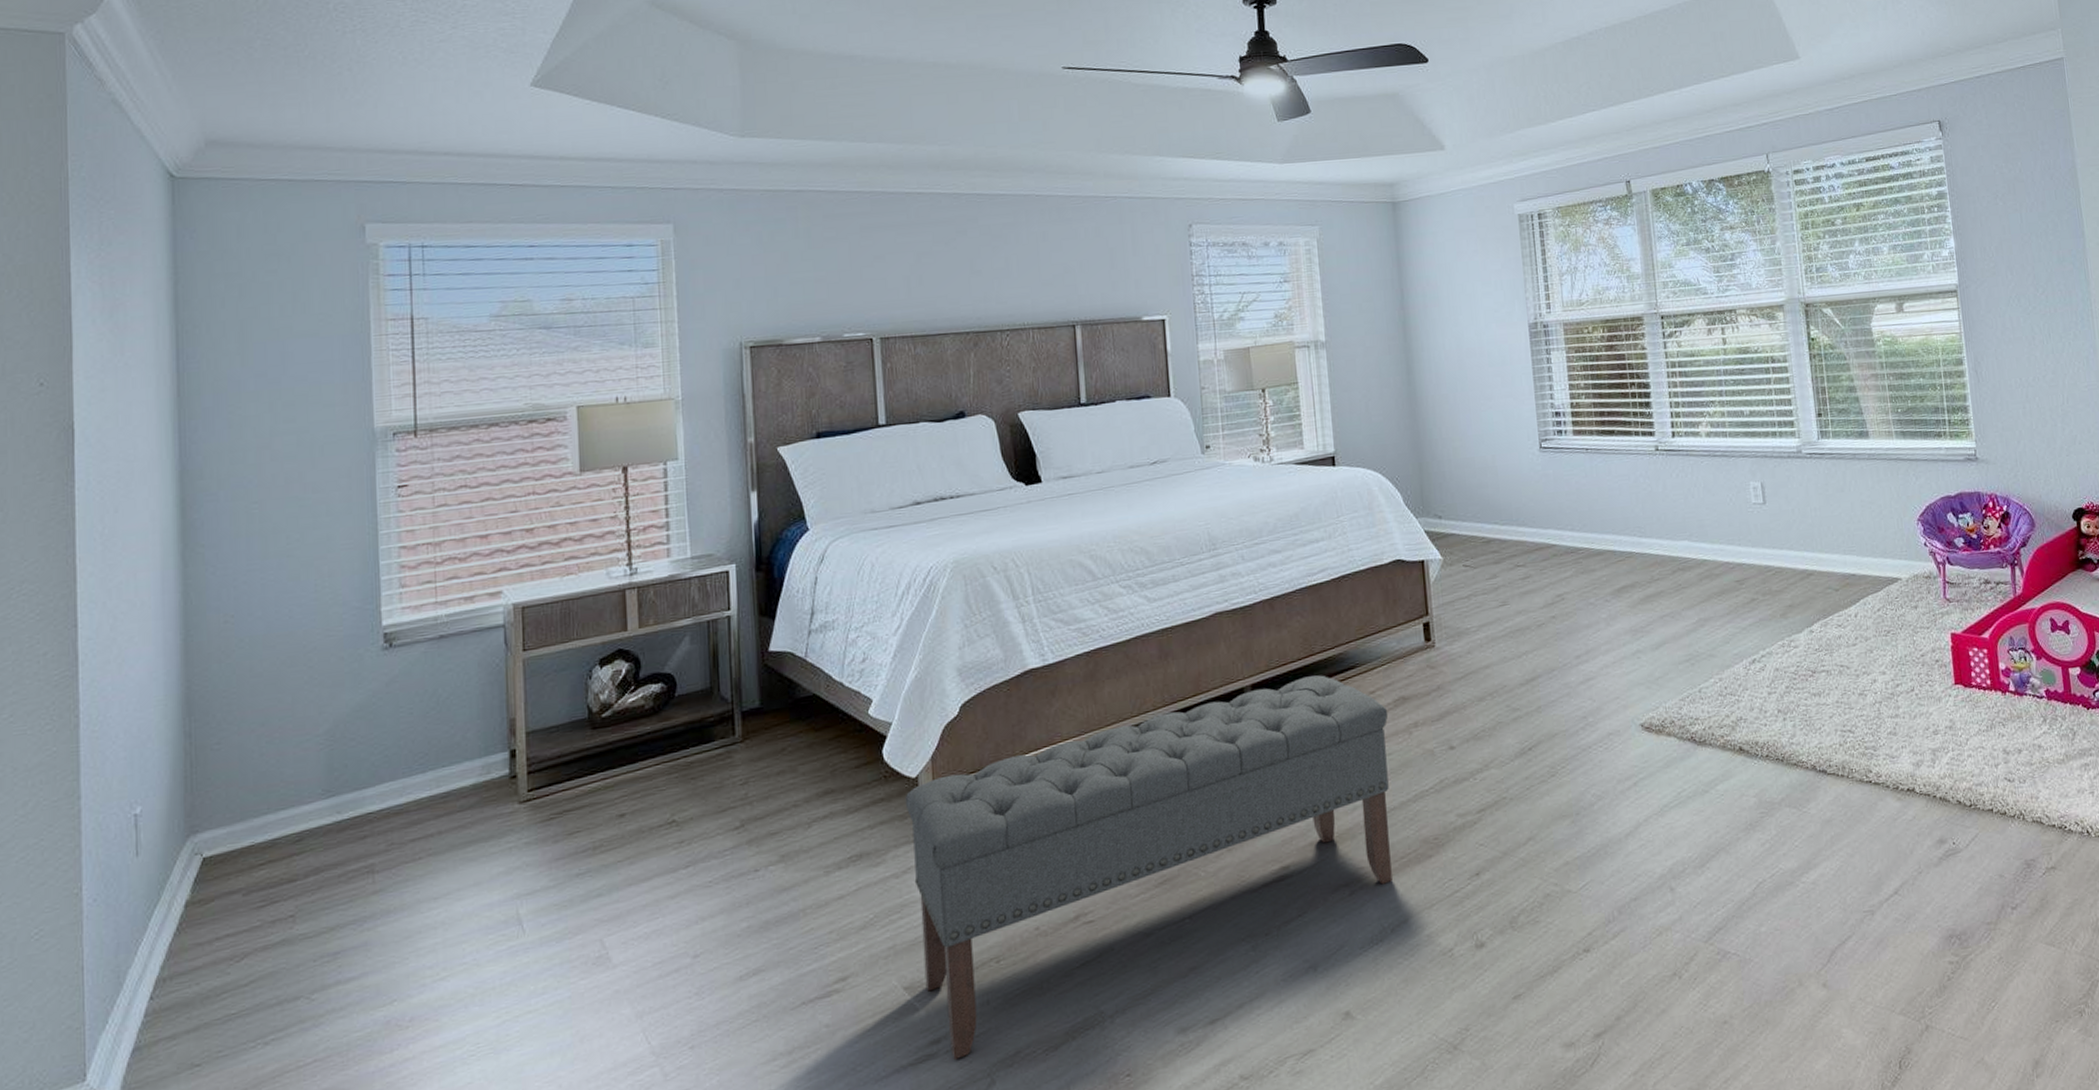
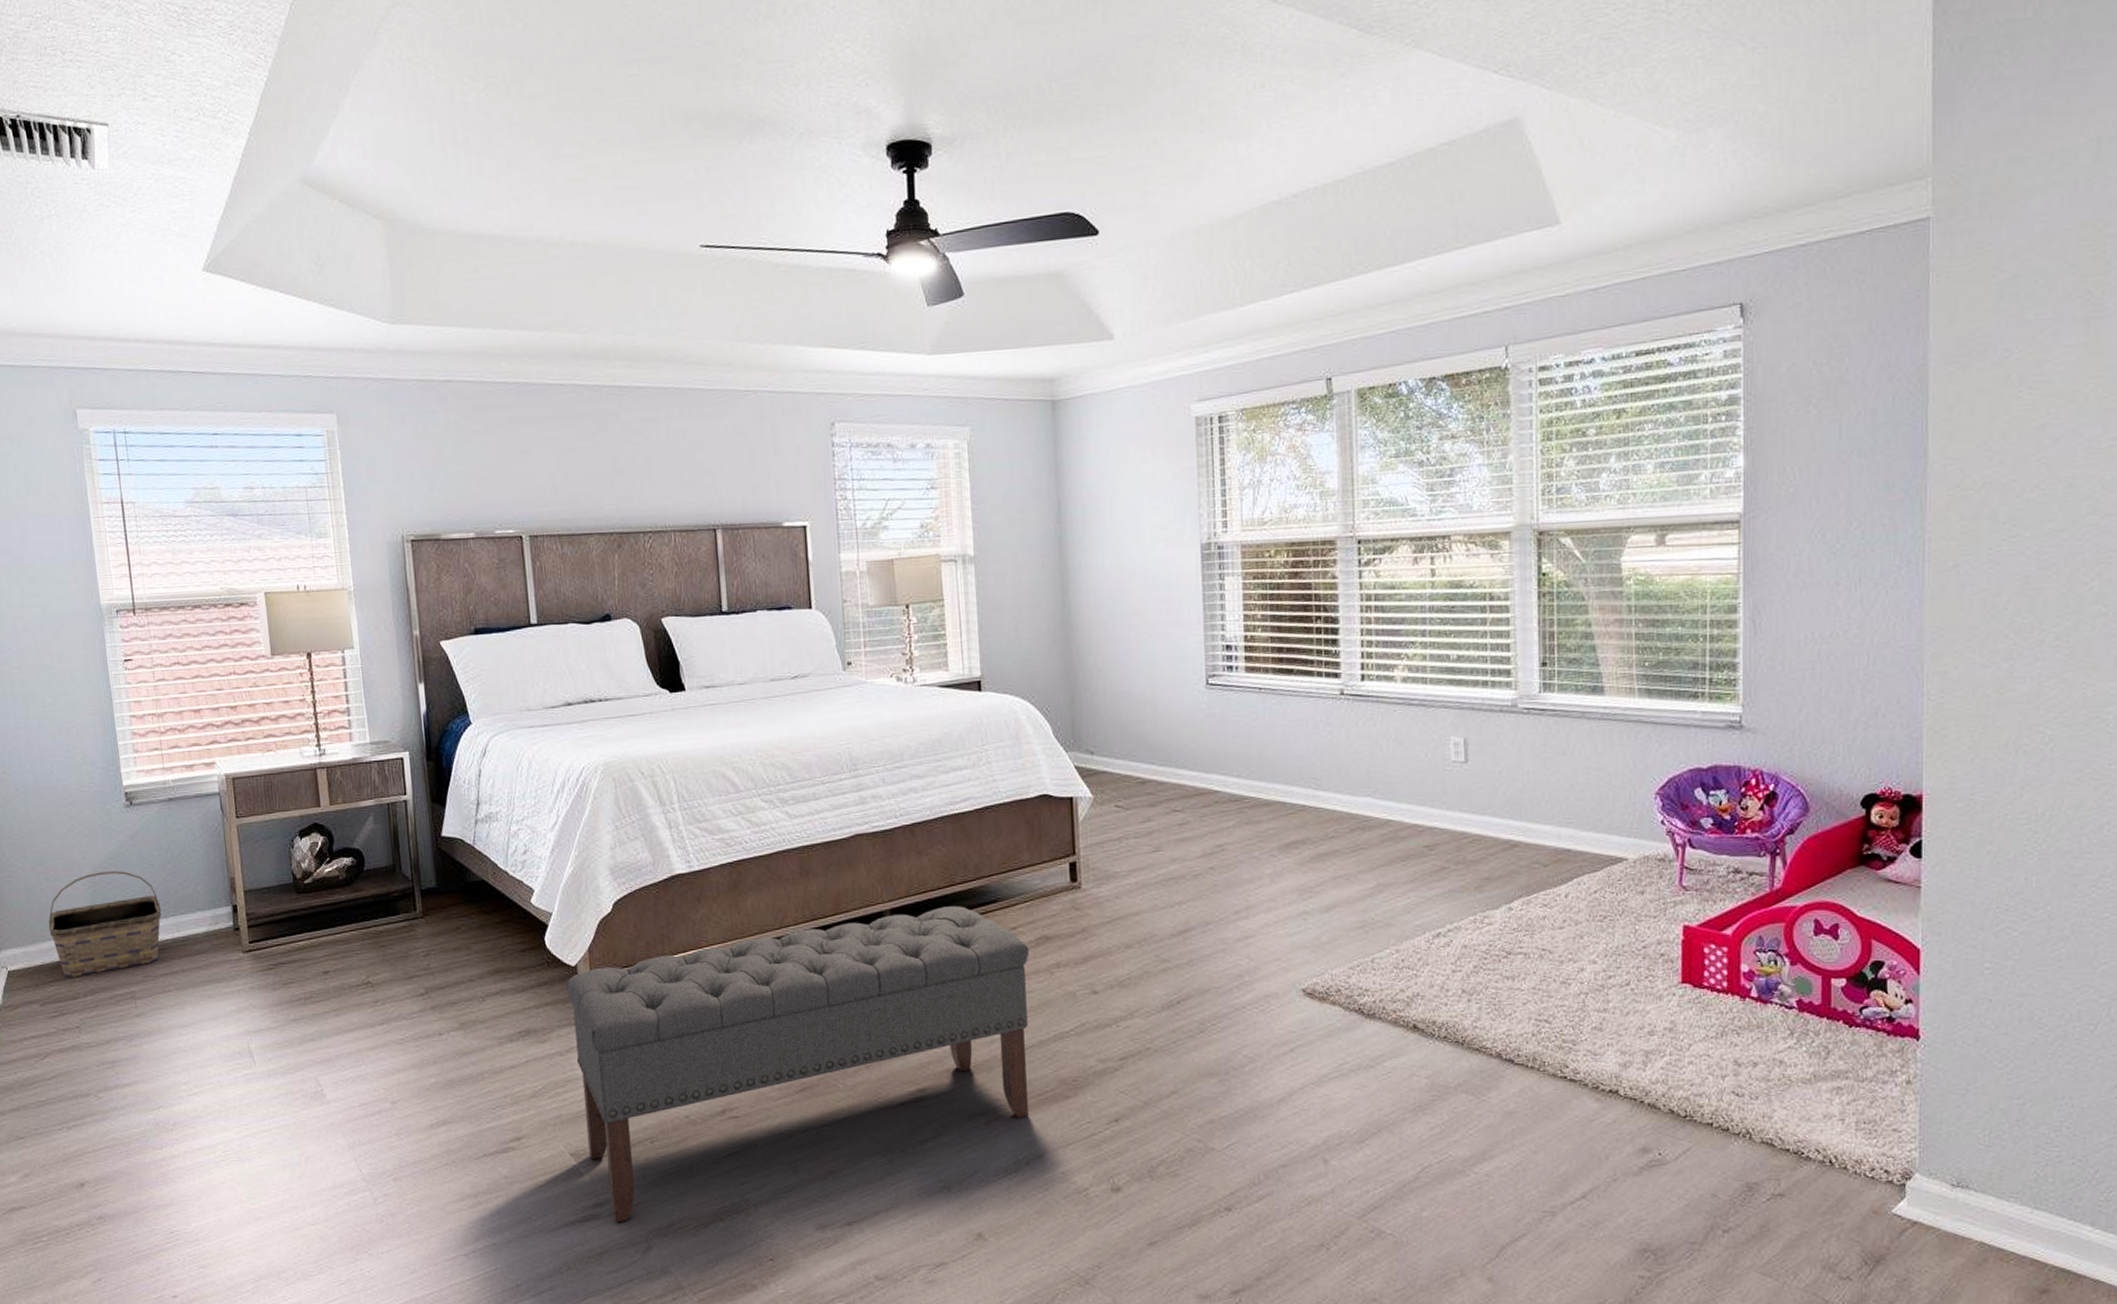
basket: none [265,723,419,857] -> present [48,870,162,977]

